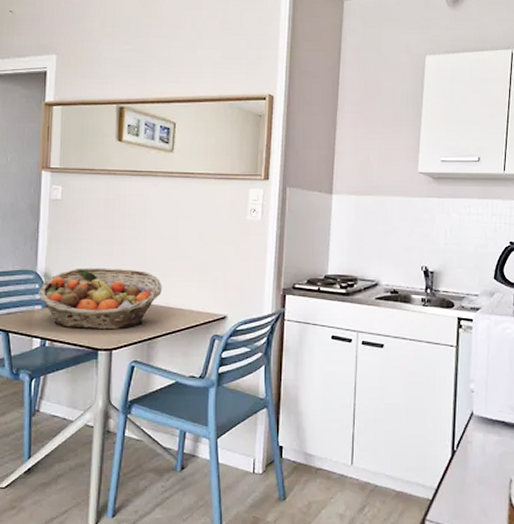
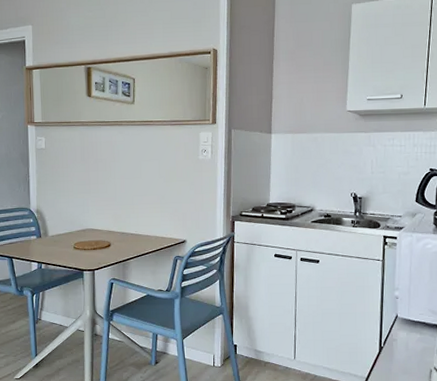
fruit basket: present [37,268,162,330] -> none [32,203,131,254]

